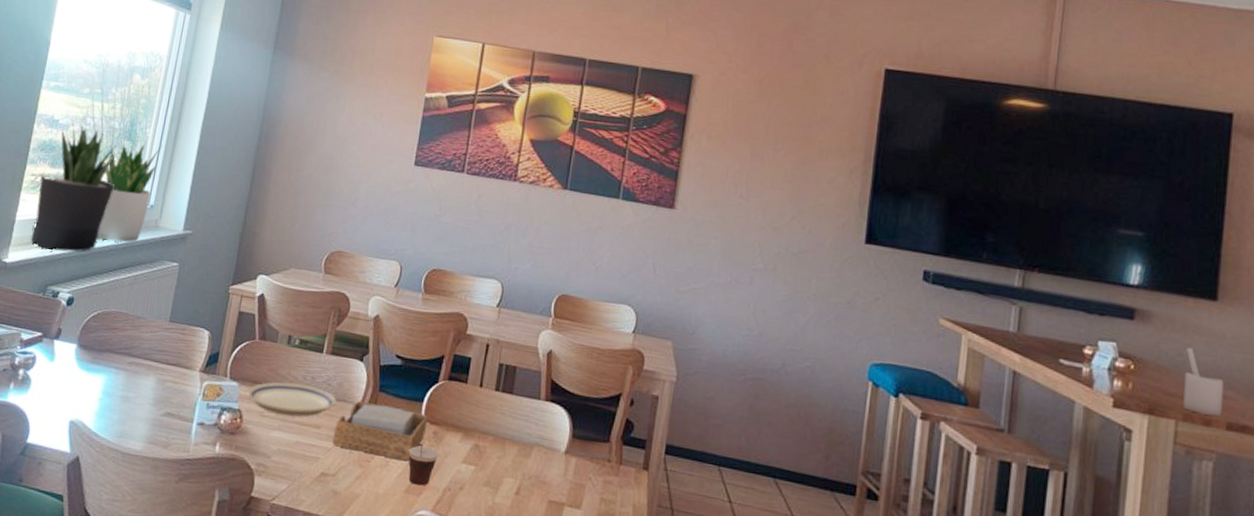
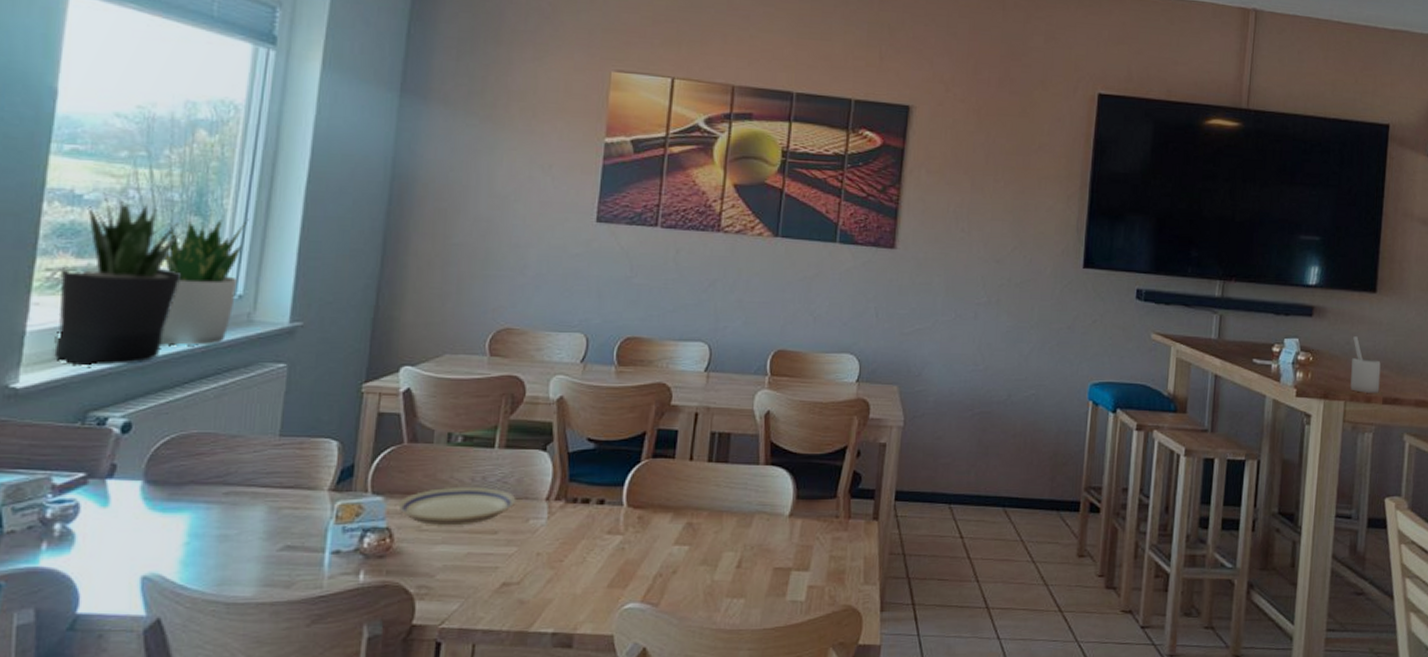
napkin holder: present [332,401,428,461] -> none [513,496,631,554]
cup: present [408,443,439,486] -> none [609,531,646,577]

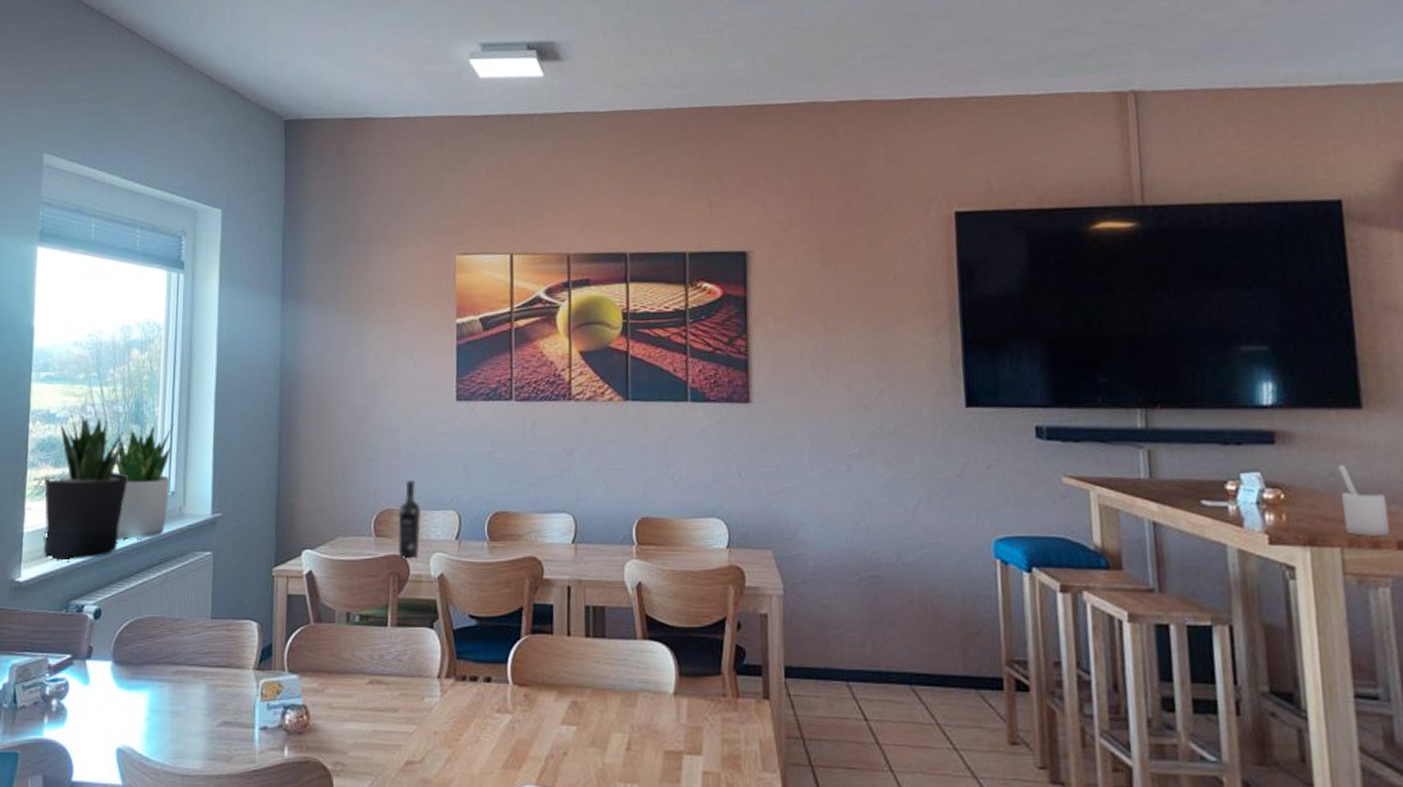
plate: present [398,486,516,525] -> none [311,664,411,703]
wine bottle: none [514,300,545,380] -> present [397,480,422,559]

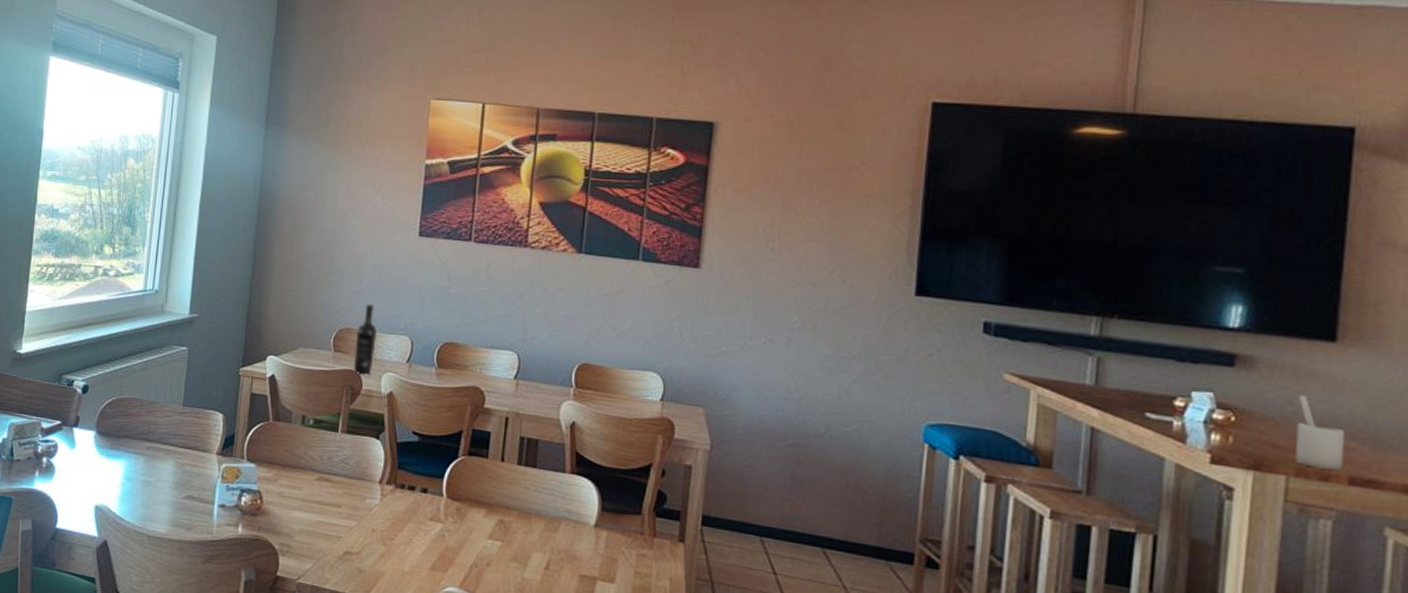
planter: present [44,407,129,561] -> none [43,205,120,341]
planter: present [112,422,175,539] -> none [105,226,162,329]

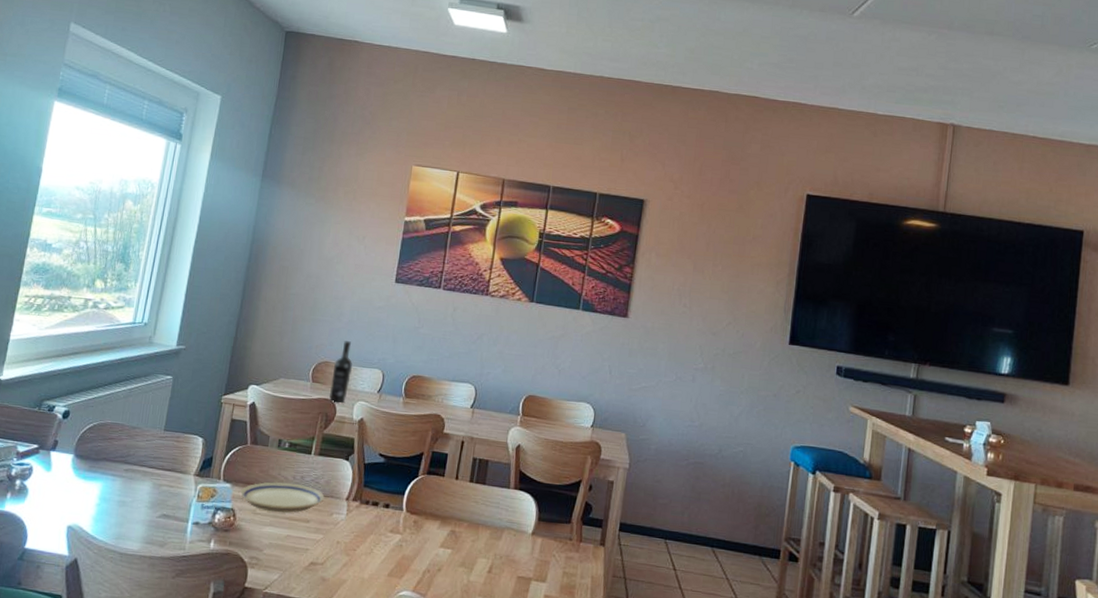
plate: none [266,461,355,496] -> present [240,481,325,513]
straw: present [1295,395,1345,471] -> none [1041,424,1073,480]

